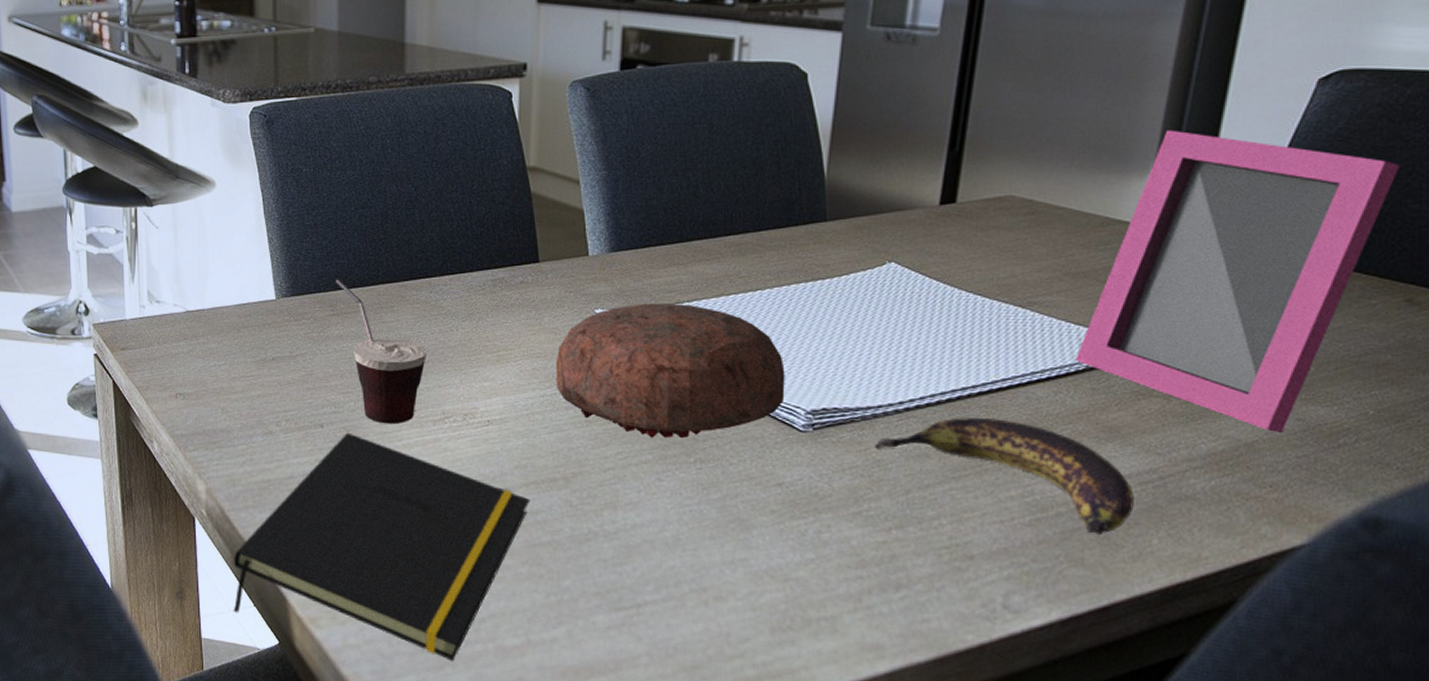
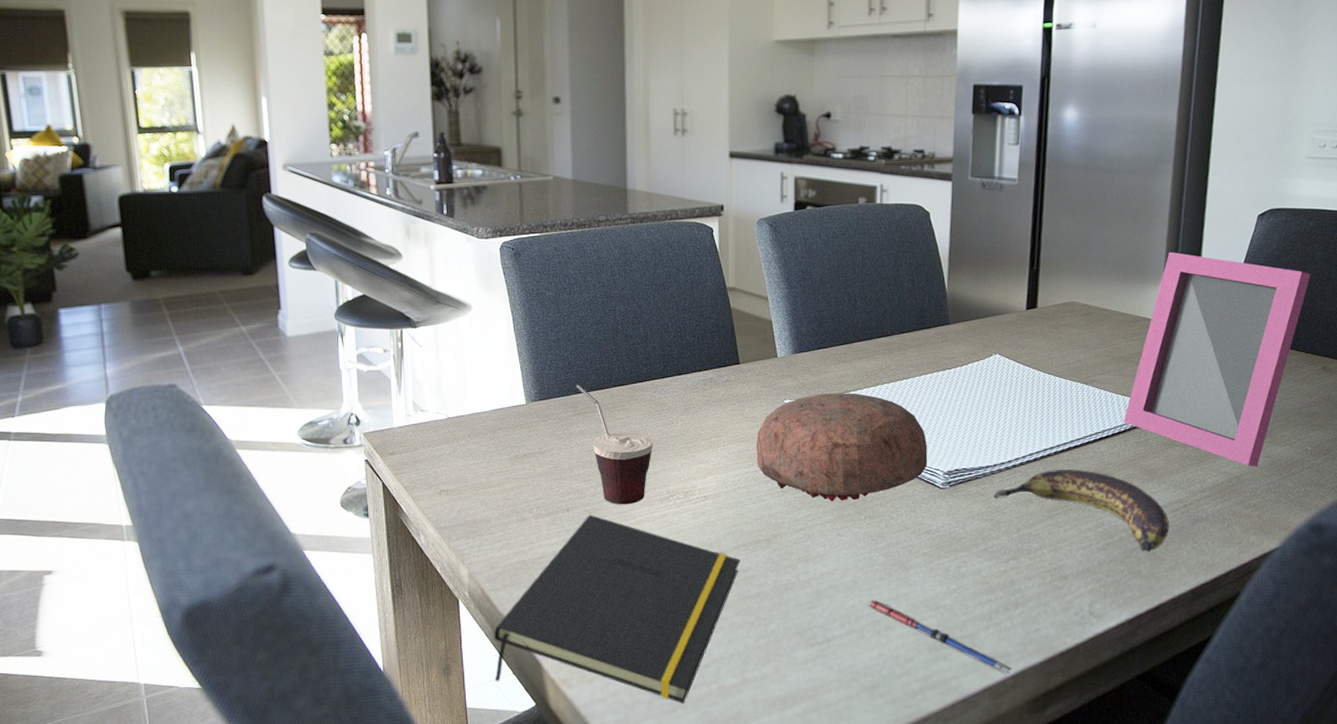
pen: none [692,562,886,671] -> present [868,599,1012,675]

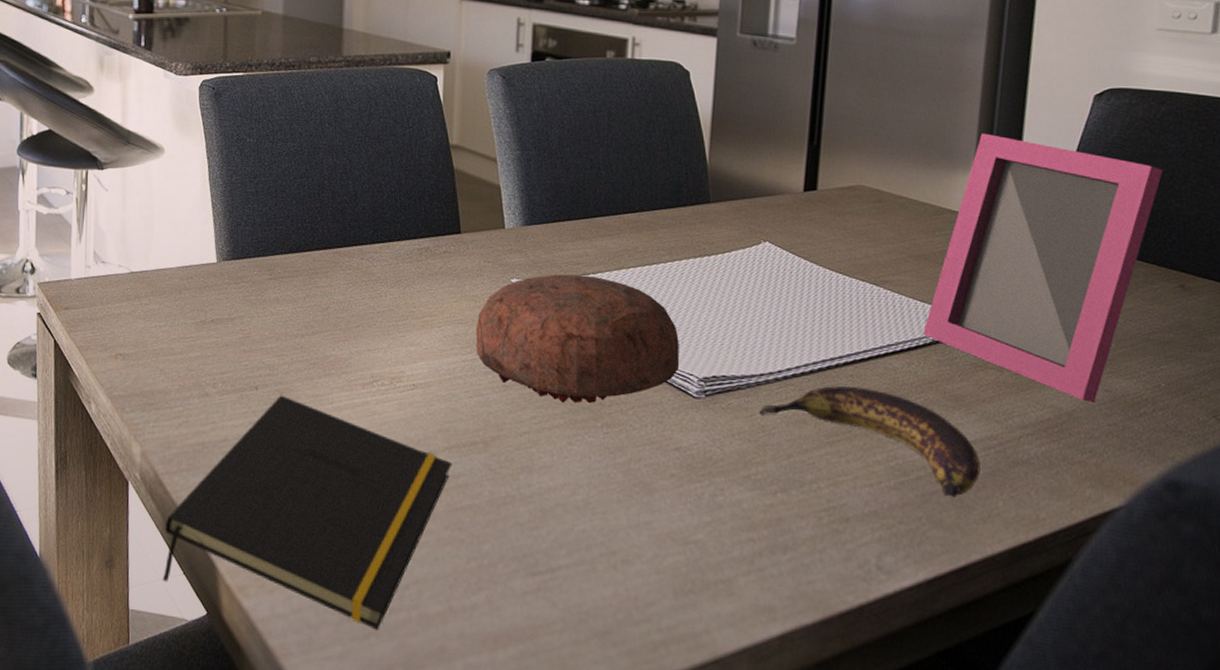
cup: present [576,384,654,505] -> none [274,244,359,388]
pen: present [868,599,1012,675] -> none [602,525,778,634]

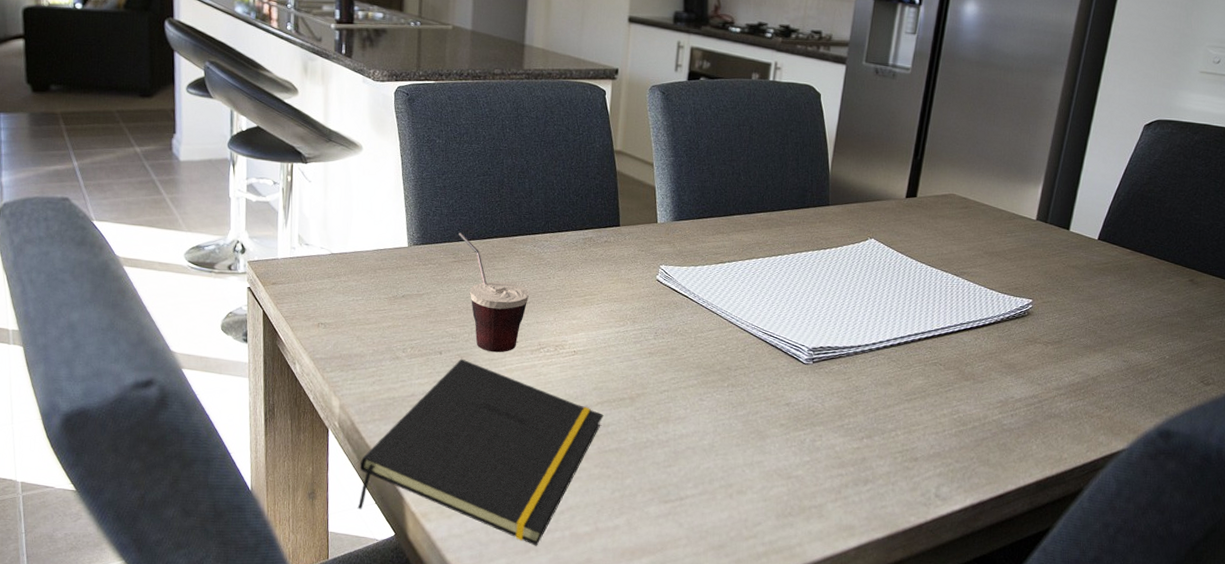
cup: none [274,244,359,388] -> present [458,232,530,353]
decorative bowl: present [476,274,680,403] -> none [627,262,795,368]
banana: present [759,386,981,499] -> none [855,356,1022,443]
picture frame: present [922,133,1163,402] -> none [989,153,1189,370]

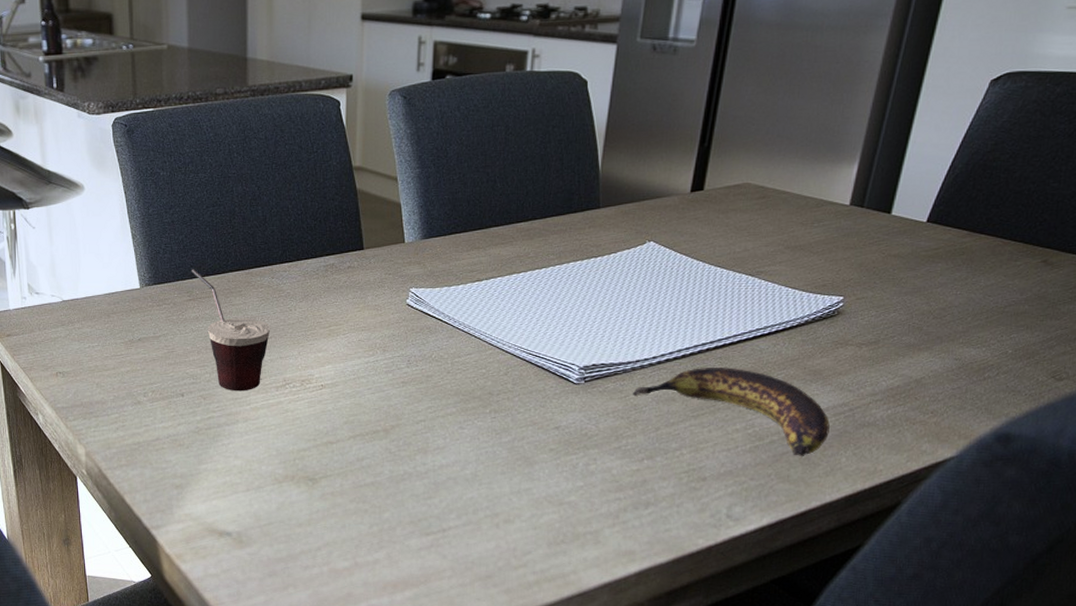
notepad: present [357,359,604,546] -> none [110,399,357,583]
banana: none [855,356,1022,443] -> present [633,368,830,457]

